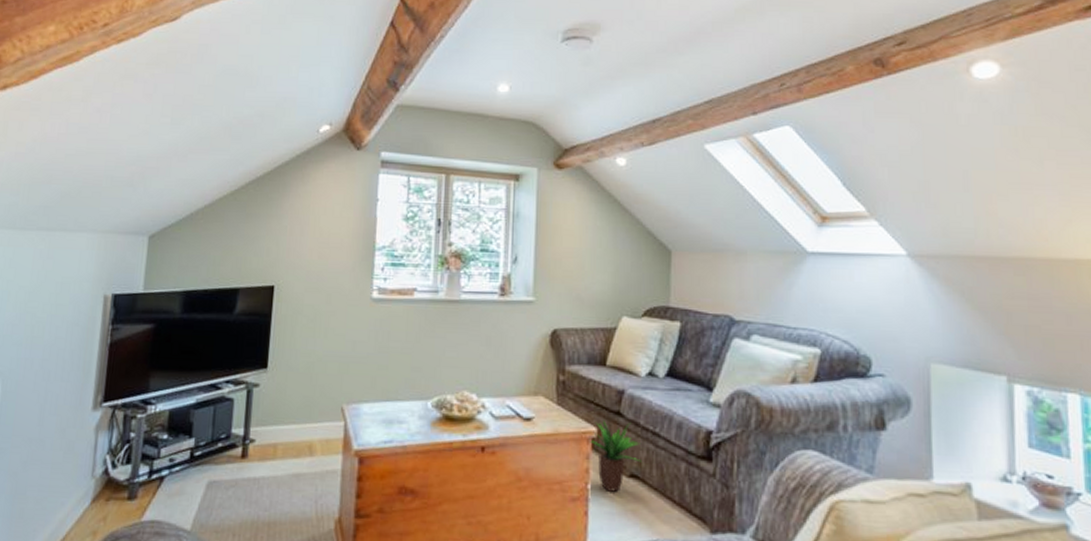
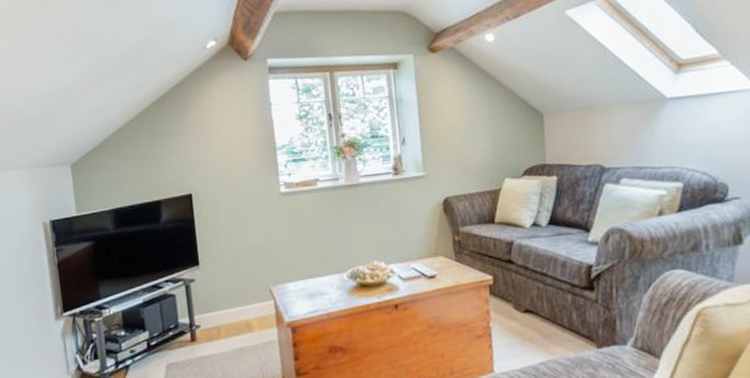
potted plant: present [589,420,642,492] -> none [486,268,534,327]

